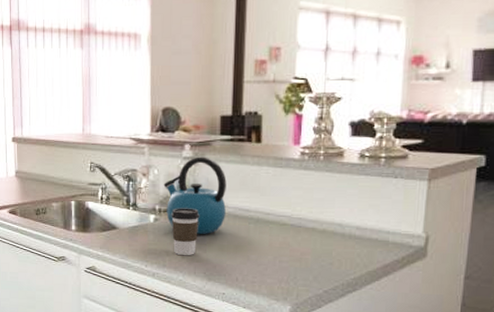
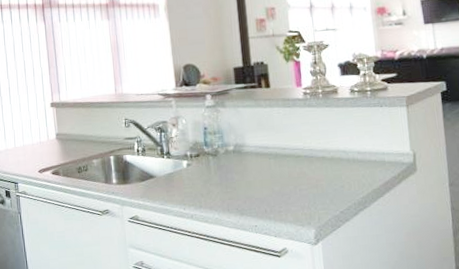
kettle: present [163,157,227,235] -> none [192,104,249,175]
coffee cup: present [171,208,200,256] -> none [201,151,227,196]

